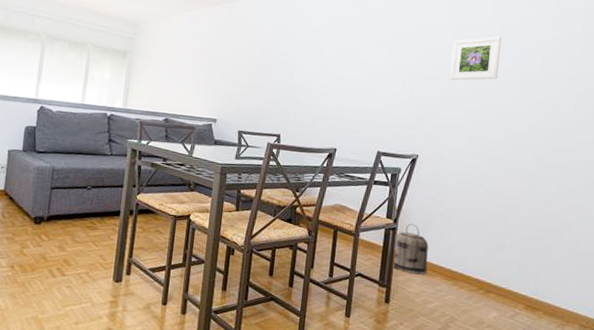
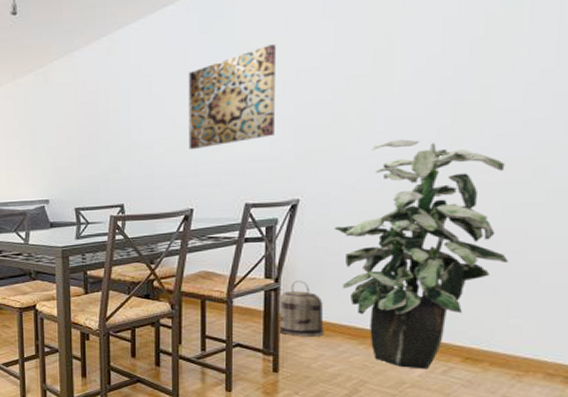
wall art: none [338,26,412,100] -> present [188,44,276,150]
indoor plant: none [442,119,561,313] -> present [334,139,509,369]
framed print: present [449,36,501,81] -> none [333,29,405,100]

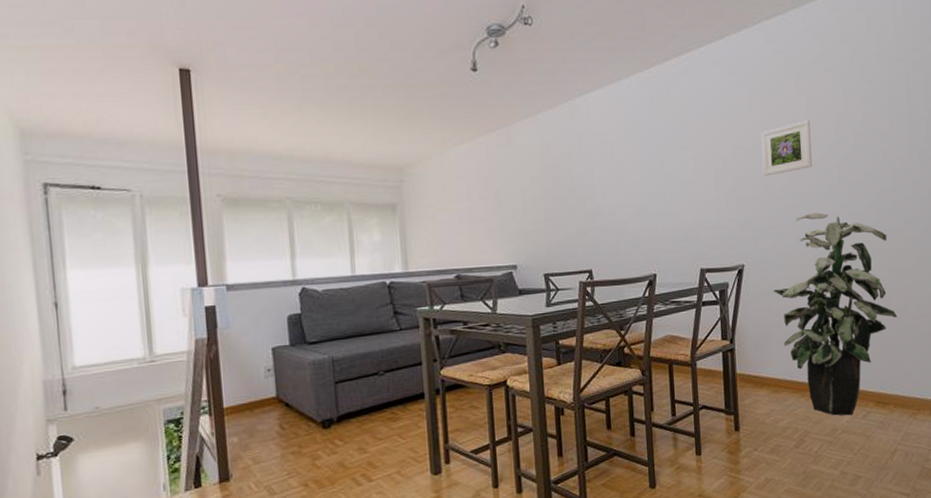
wall art: present [188,44,276,150] -> none [644,123,720,217]
basket: present [278,281,324,337] -> none [734,340,773,395]
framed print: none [333,29,405,100] -> present [760,120,812,176]

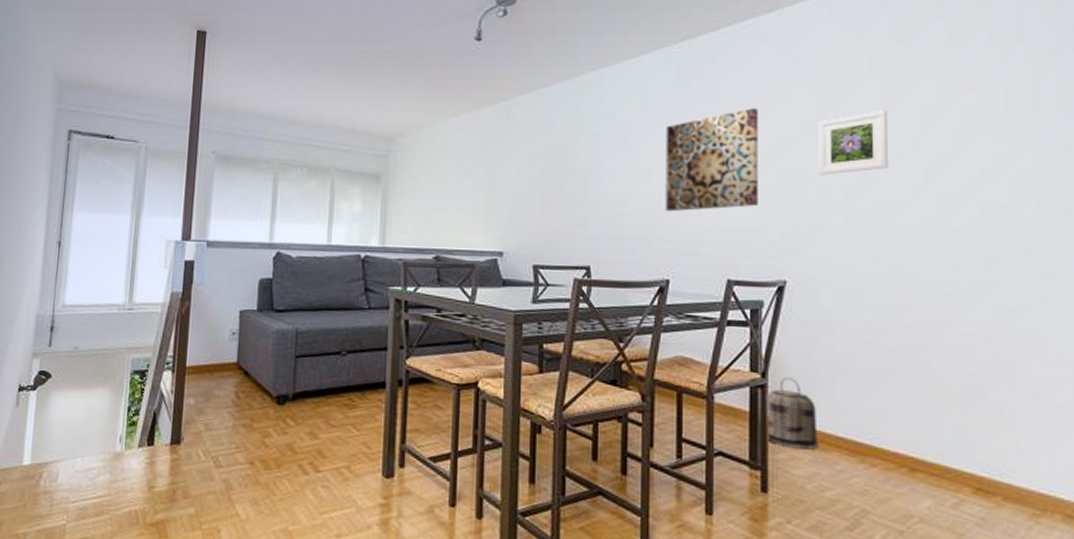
wall art: none [644,123,720,217] -> present [665,108,758,212]
basket: none [734,340,773,395] -> present [765,377,818,450]
indoor plant: present [773,213,898,416] -> none [825,225,1012,501]

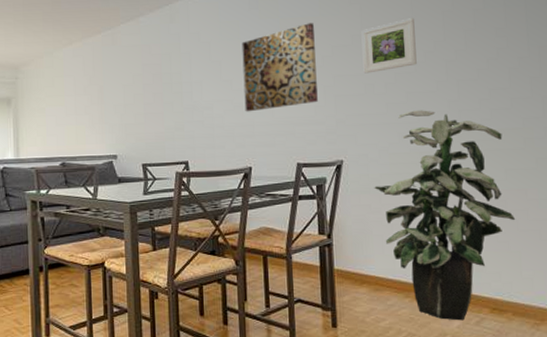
basket: present [765,377,818,450] -> none [331,236,374,291]
indoor plant: none [825,225,1012,501] -> present [374,110,516,321]

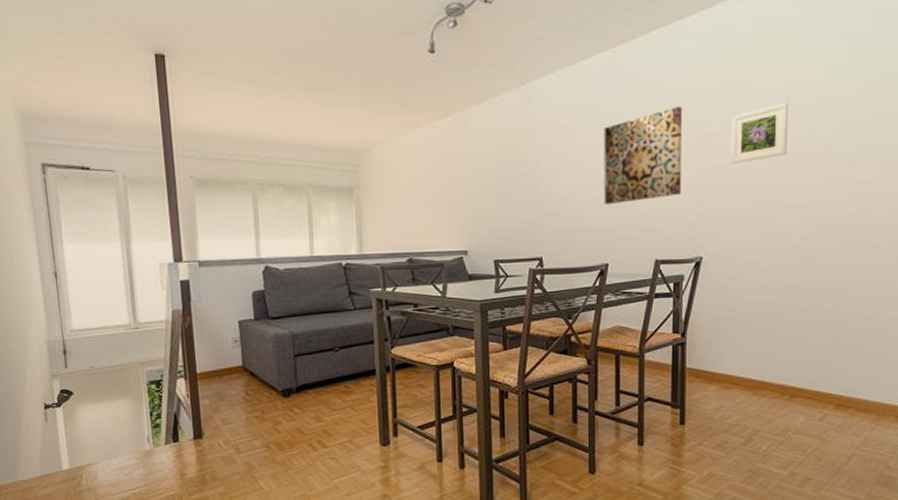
indoor plant: present [374,110,516,321] -> none [732,204,869,417]

